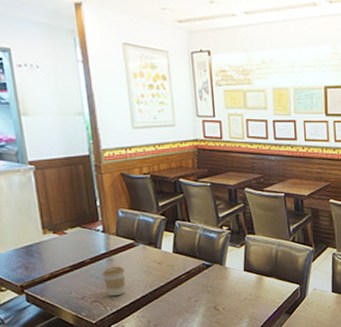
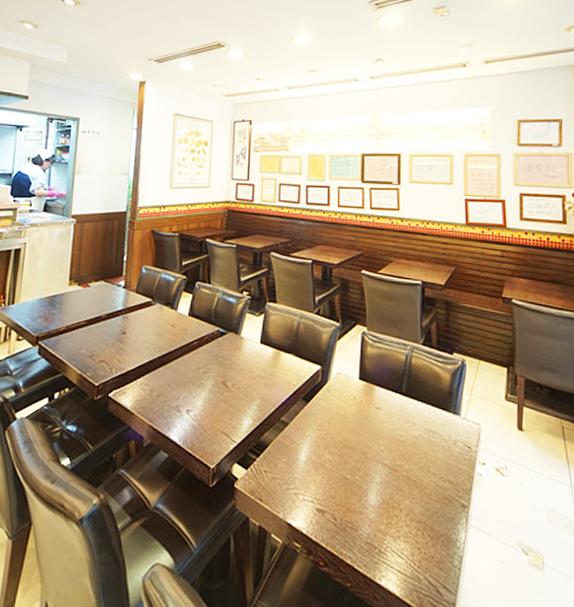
coffee cup: present [102,266,126,297] -> none [115,324,137,358]

